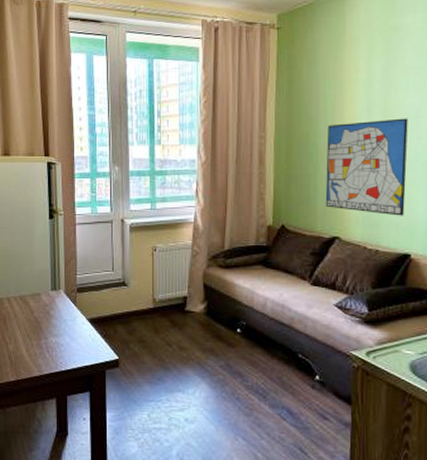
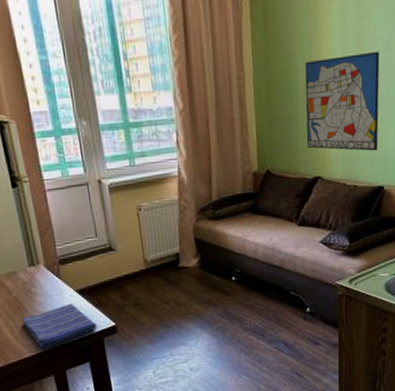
dish towel: none [37,330,102,370] -> present [22,303,98,348]

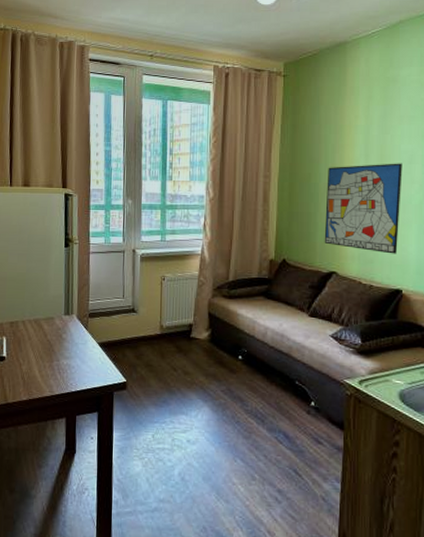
dish towel: present [22,303,98,348] -> none [50,353,110,391]

